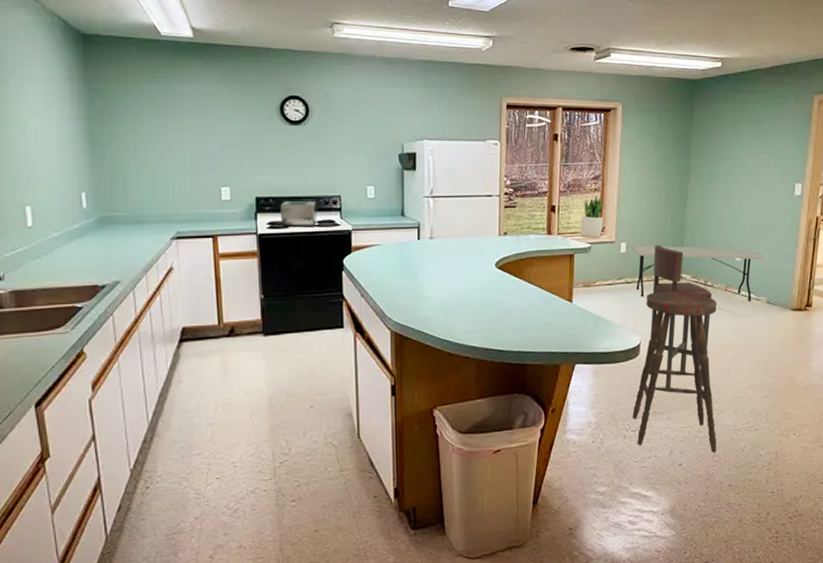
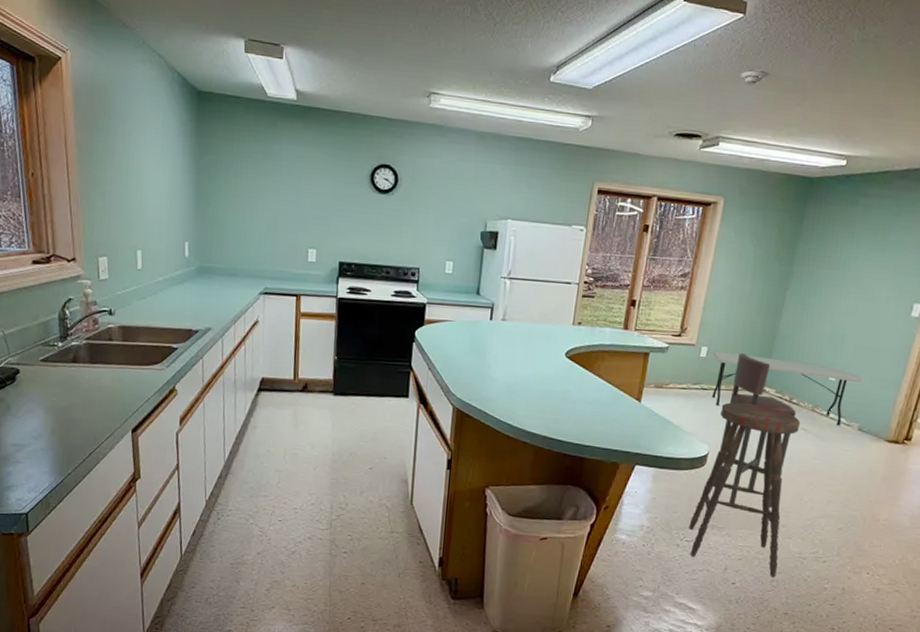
toaster: present [280,200,318,228] -> none [360,268,397,297]
planter: present [580,196,604,239] -> none [659,294,689,340]

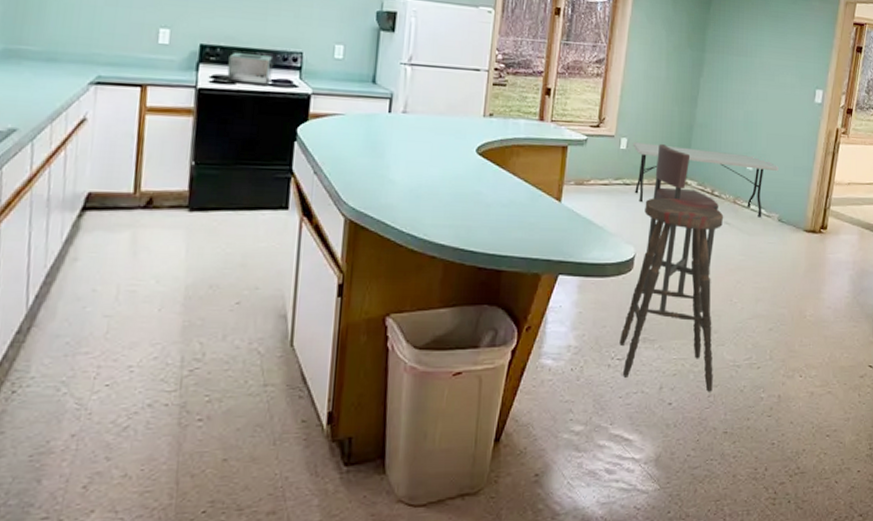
toaster: none [360,268,397,297] -> present [227,52,274,87]

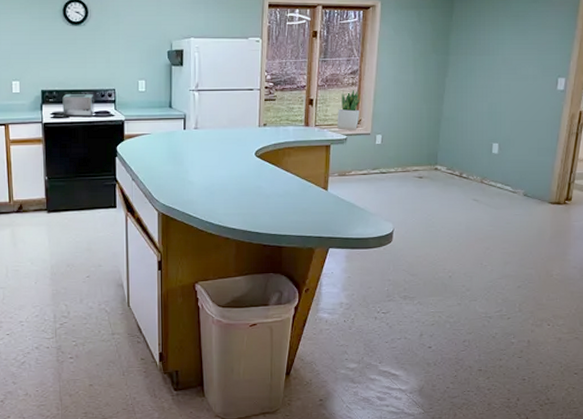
planter: none [577,82,606,132] -> present [337,90,361,131]
bar stool: present [619,197,724,392] -> none [384,181,472,338]
folding table: present [632,141,780,218] -> none [386,137,524,194]
bar stool: present [642,144,718,312] -> none [401,138,467,275]

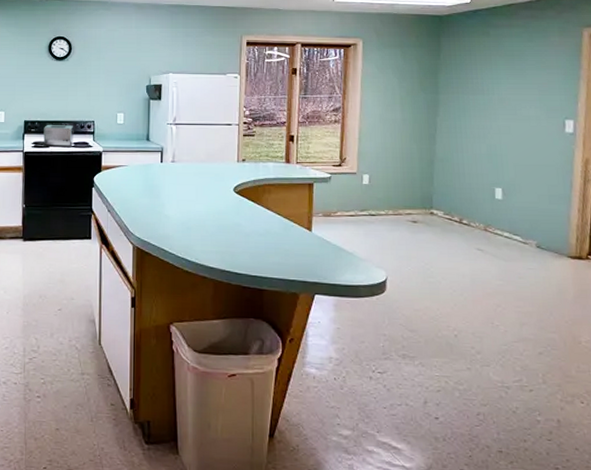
planter: present [337,90,361,131] -> none [320,127,345,170]

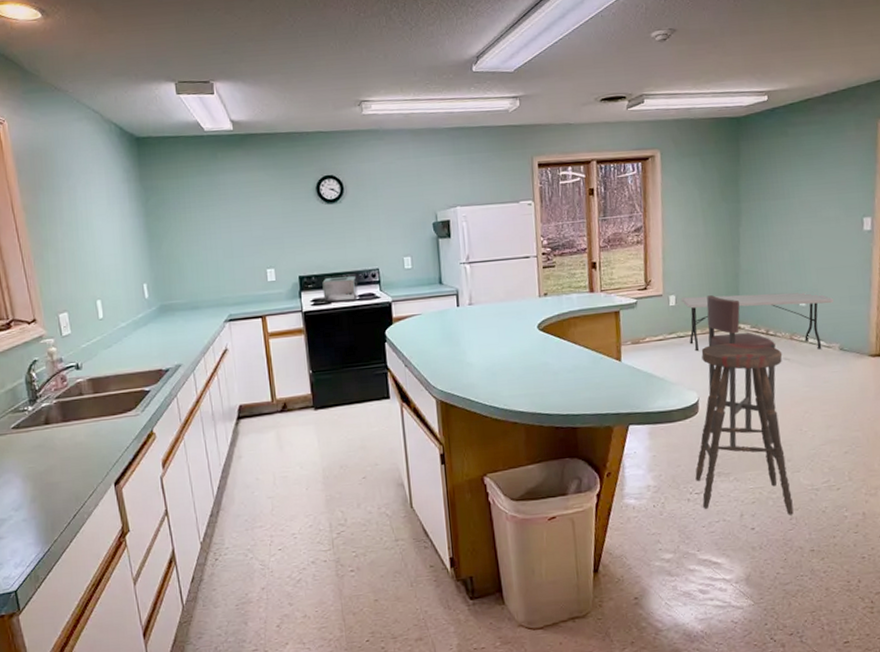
folding table: none [374,177,532,244] -> present [680,291,834,352]
bar stool: none [379,226,481,410] -> present [695,343,794,515]
bar stool: none [397,179,469,333] -> present [706,295,776,448]

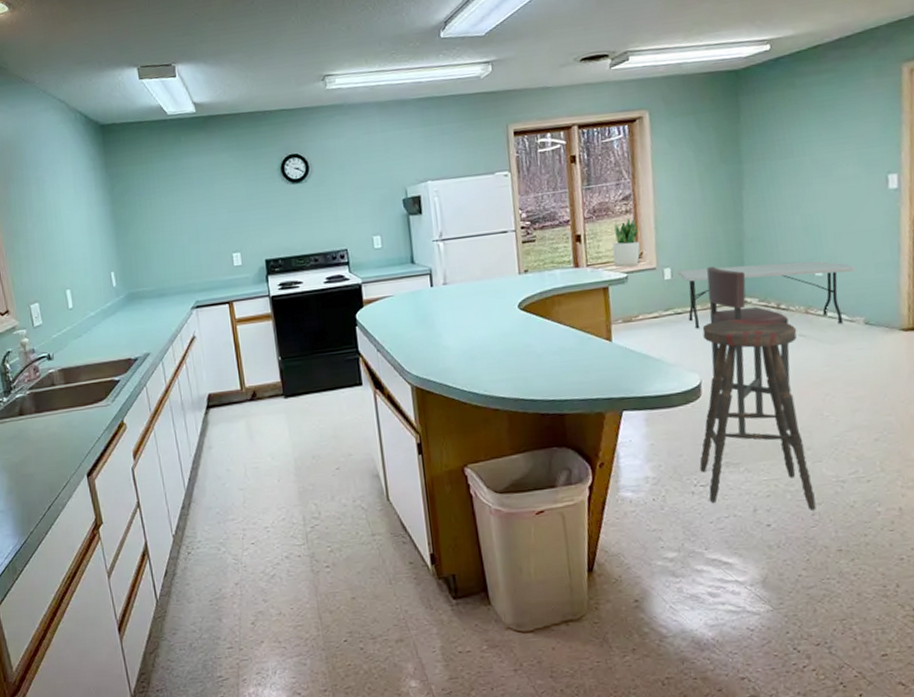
toaster: present [322,276,358,303] -> none [289,258,327,287]
planter: none [624,248,649,294] -> present [612,218,640,268]

